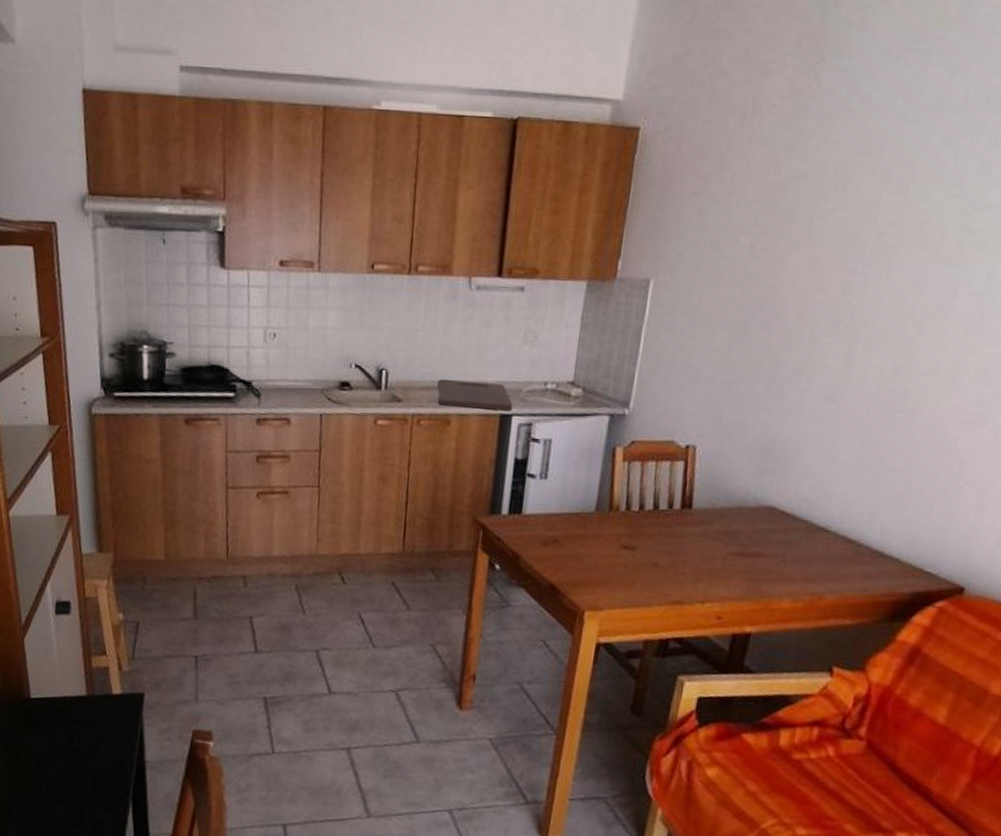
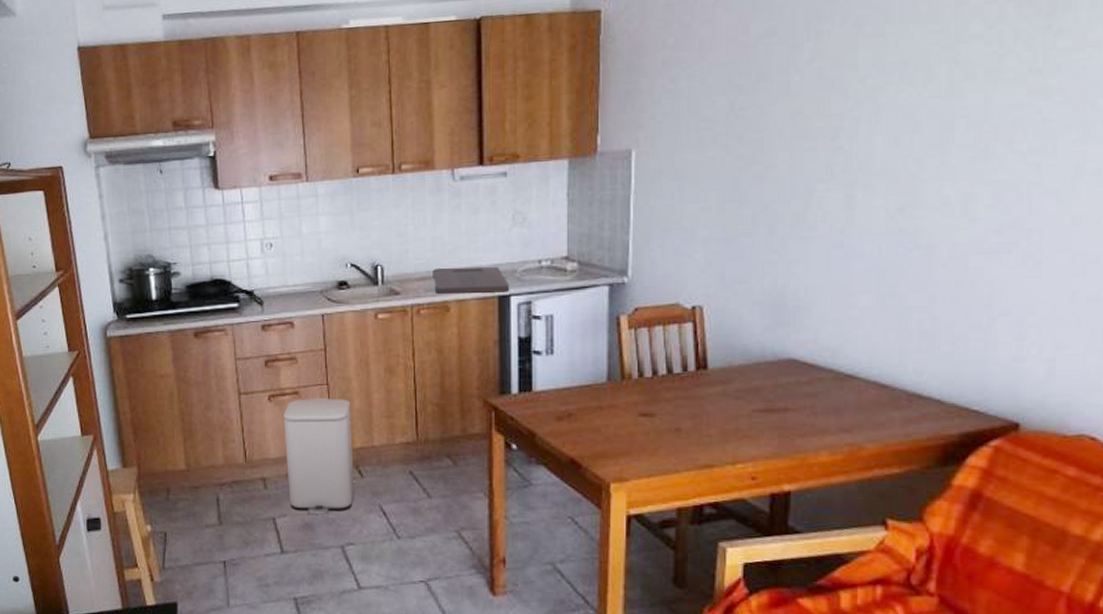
pedal bin: none [268,499,341,618] -> present [283,397,354,515]

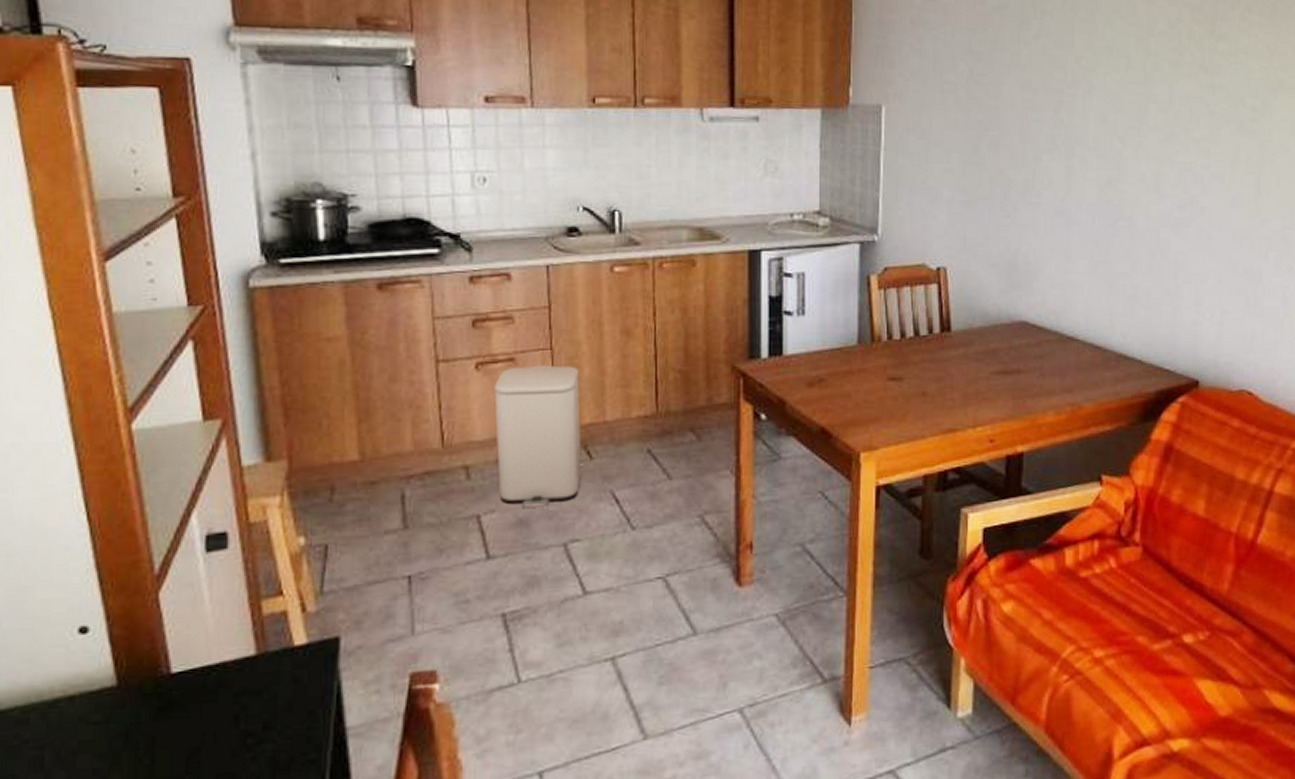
cutting board: present [433,266,508,295] -> none [678,217,759,247]

